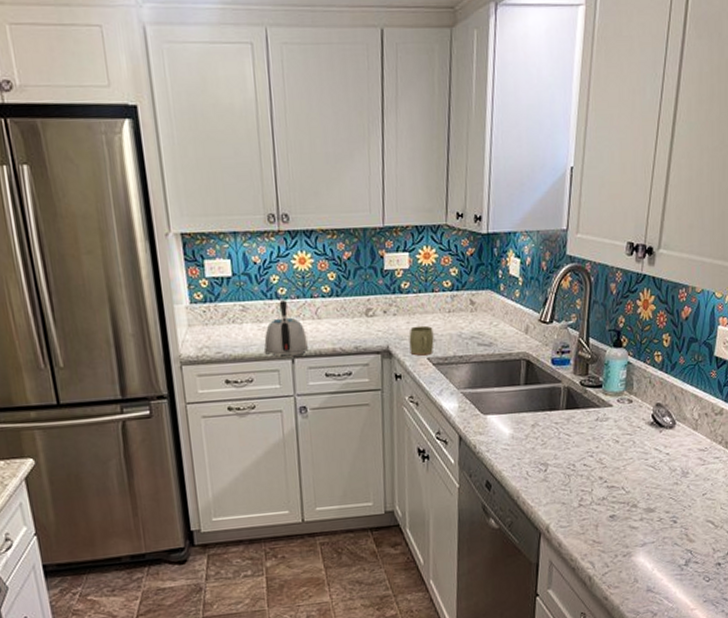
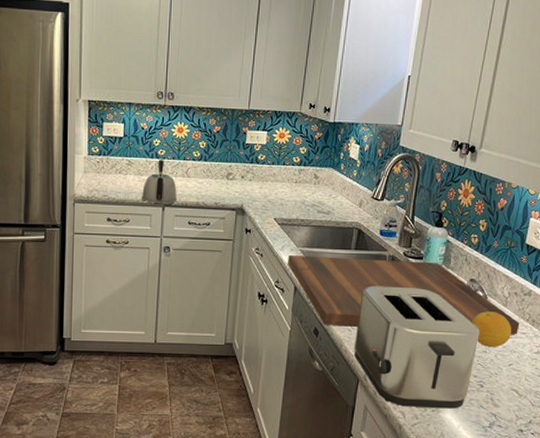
mug: present [409,325,434,356] -> none [260,191,281,216]
cutting board: none [447,389,712,476] -> present [287,255,520,335]
toaster: none [532,420,670,556] -> present [353,286,480,409]
fruit: none [660,437,705,478] -> present [472,311,512,348]

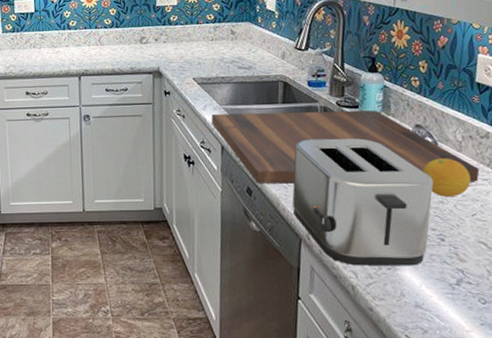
kettle: present [142,160,177,206] -> none [57,30,92,75]

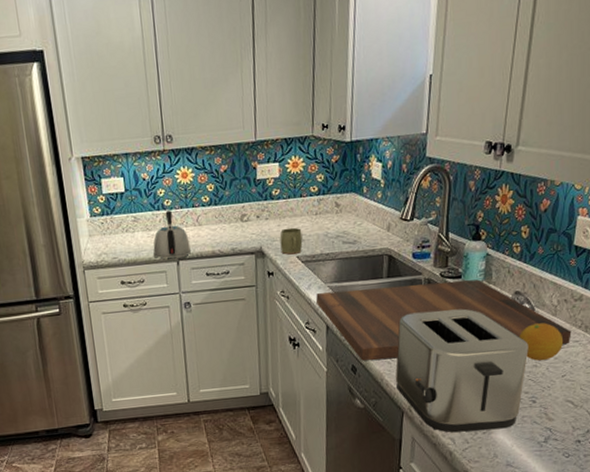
kettle: none [57,30,92,75] -> present [153,210,191,260]
mug: none [177,51,199,76] -> present [279,227,303,255]

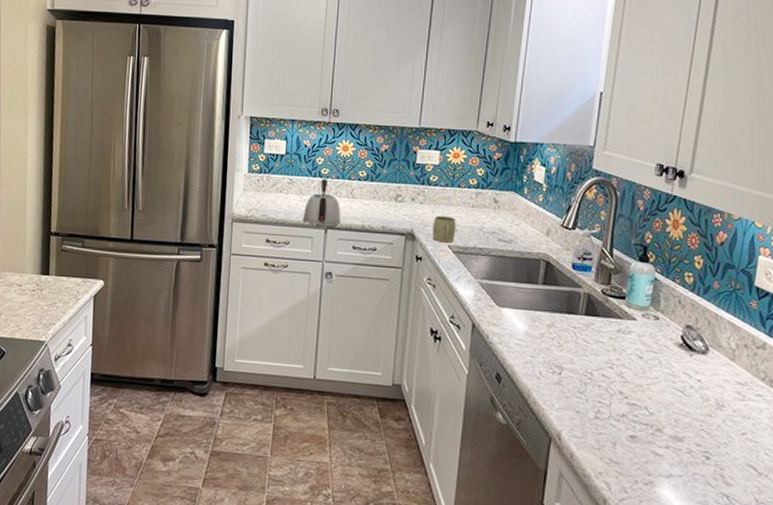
cutting board: present [315,279,572,361] -> none [463,288,753,397]
toaster: present [395,308,529,433] -> none [544,327,702,484]
fruit: present [519,322,564,361] -> none [690,365,744,411]

